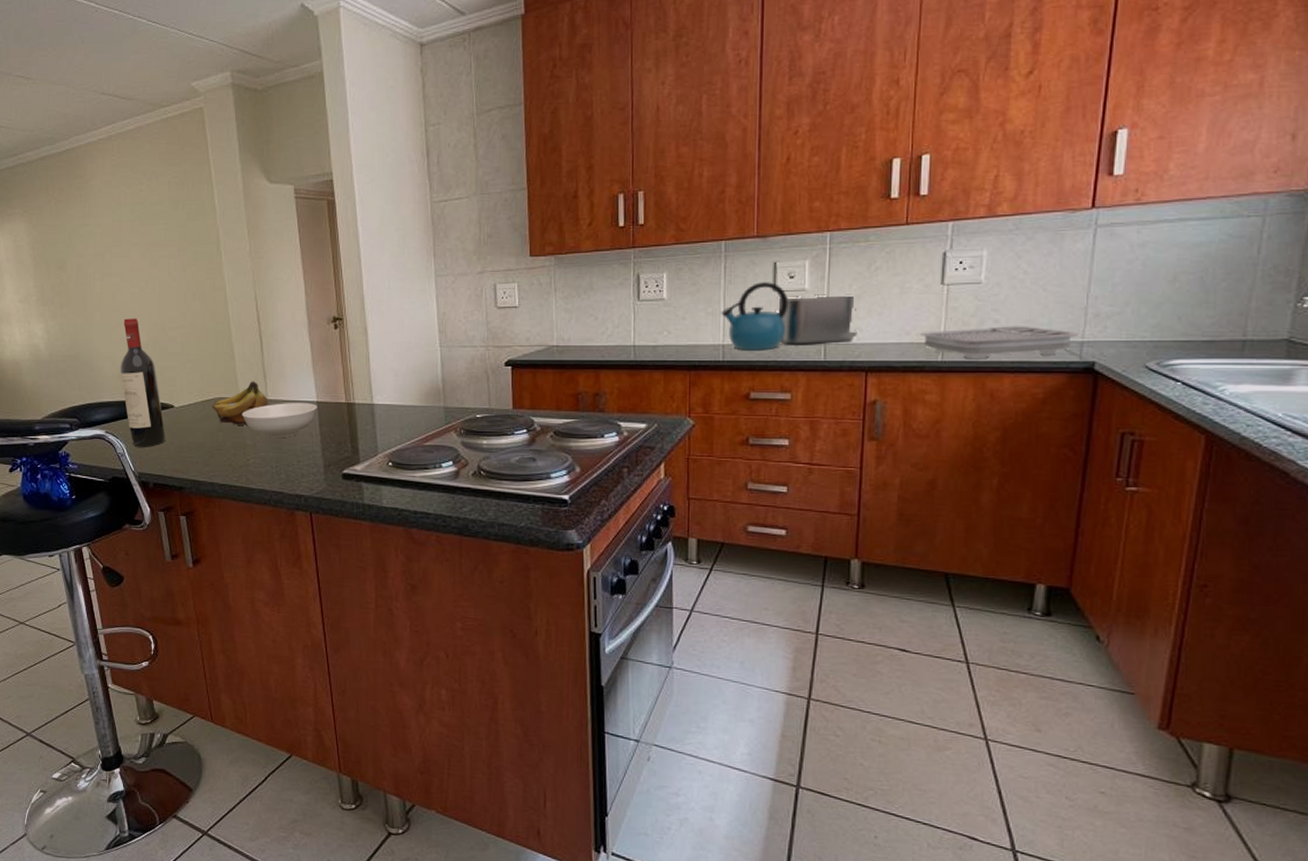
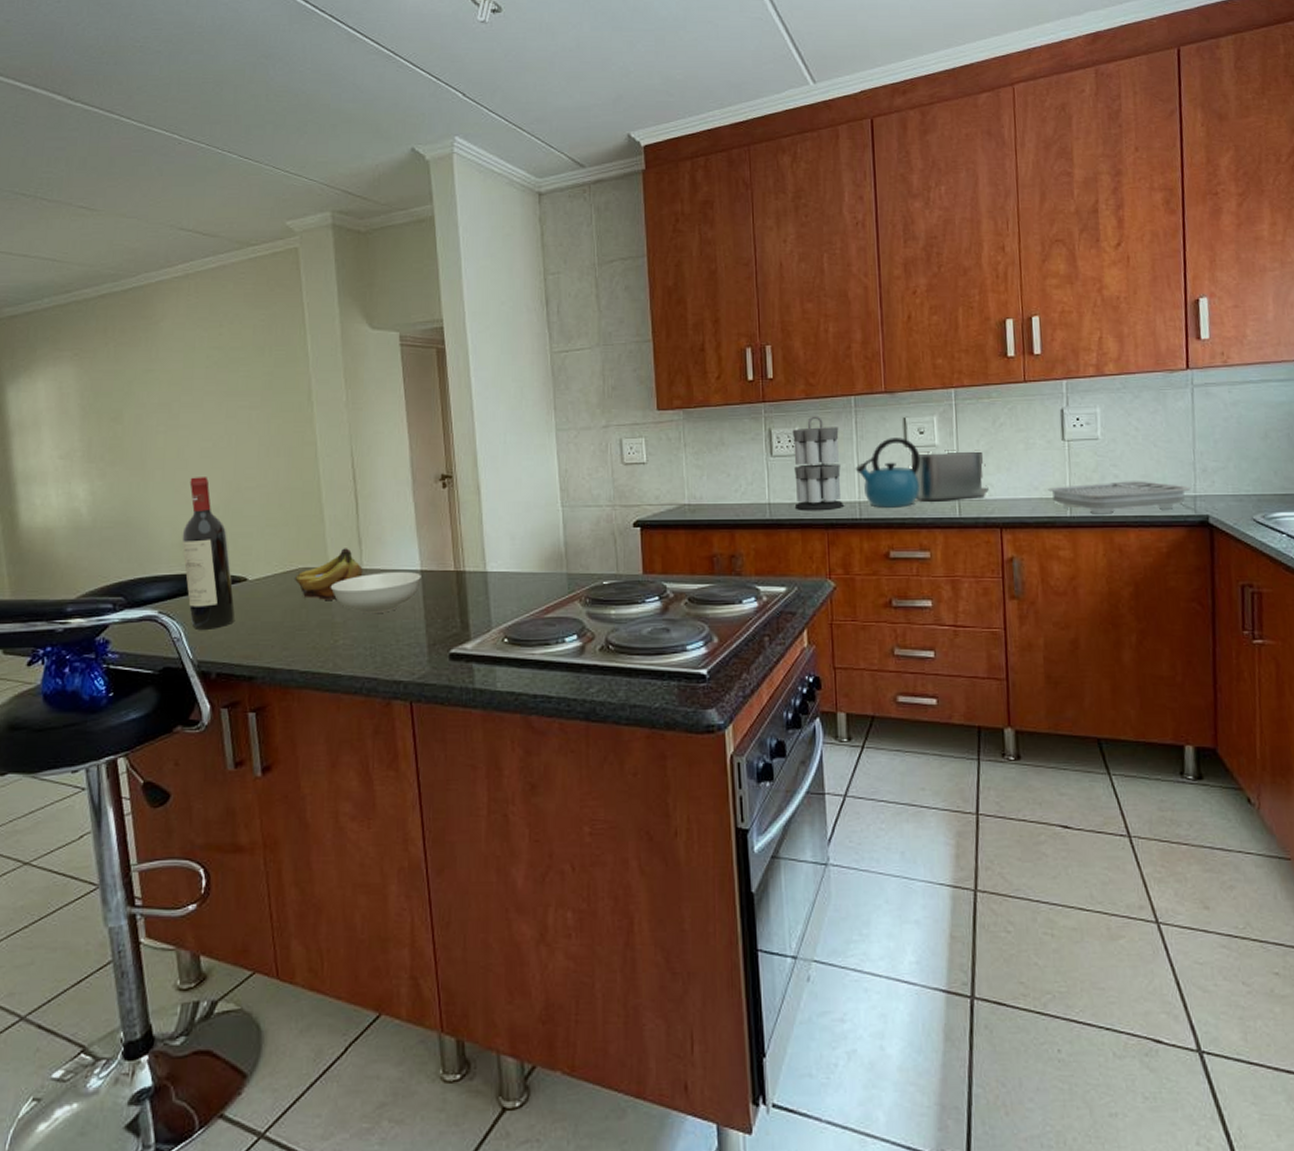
spice rack: none [660,261,707,353] -> present [793,416,844,511]

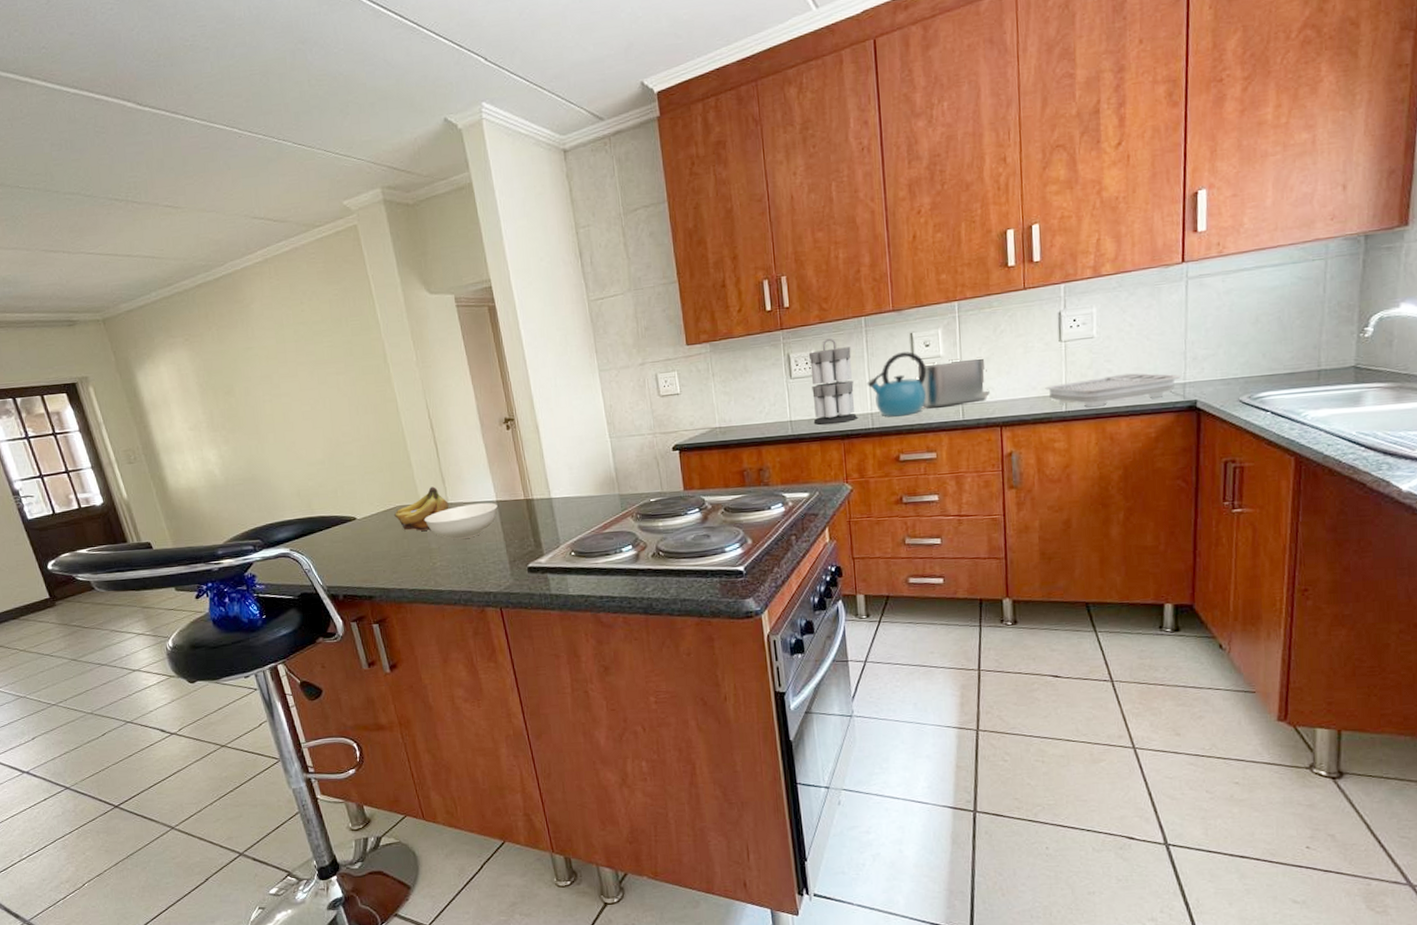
wine bottle: present [182,477,235,629] -> none [297,436,351,562]

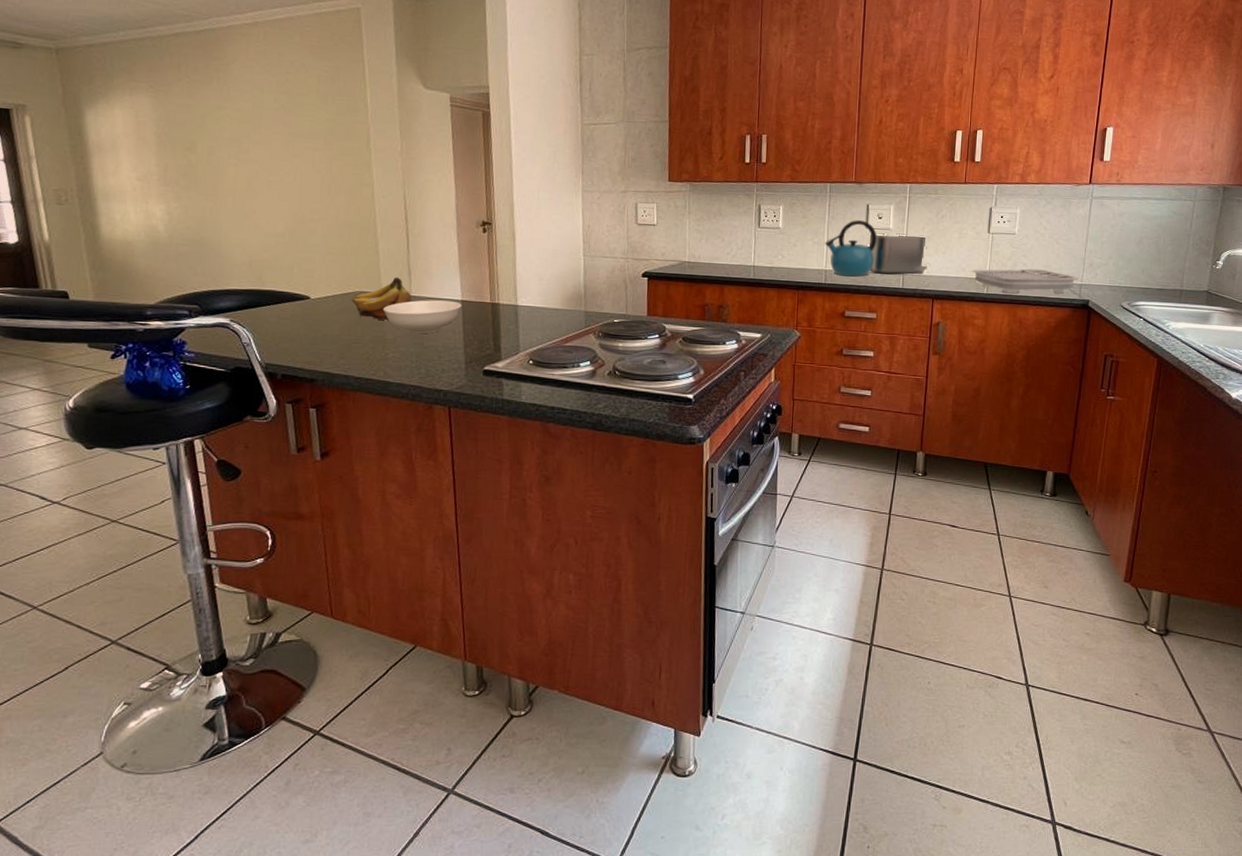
spice rack: present [809,338,857,425] -> none [775,197,815,275]

